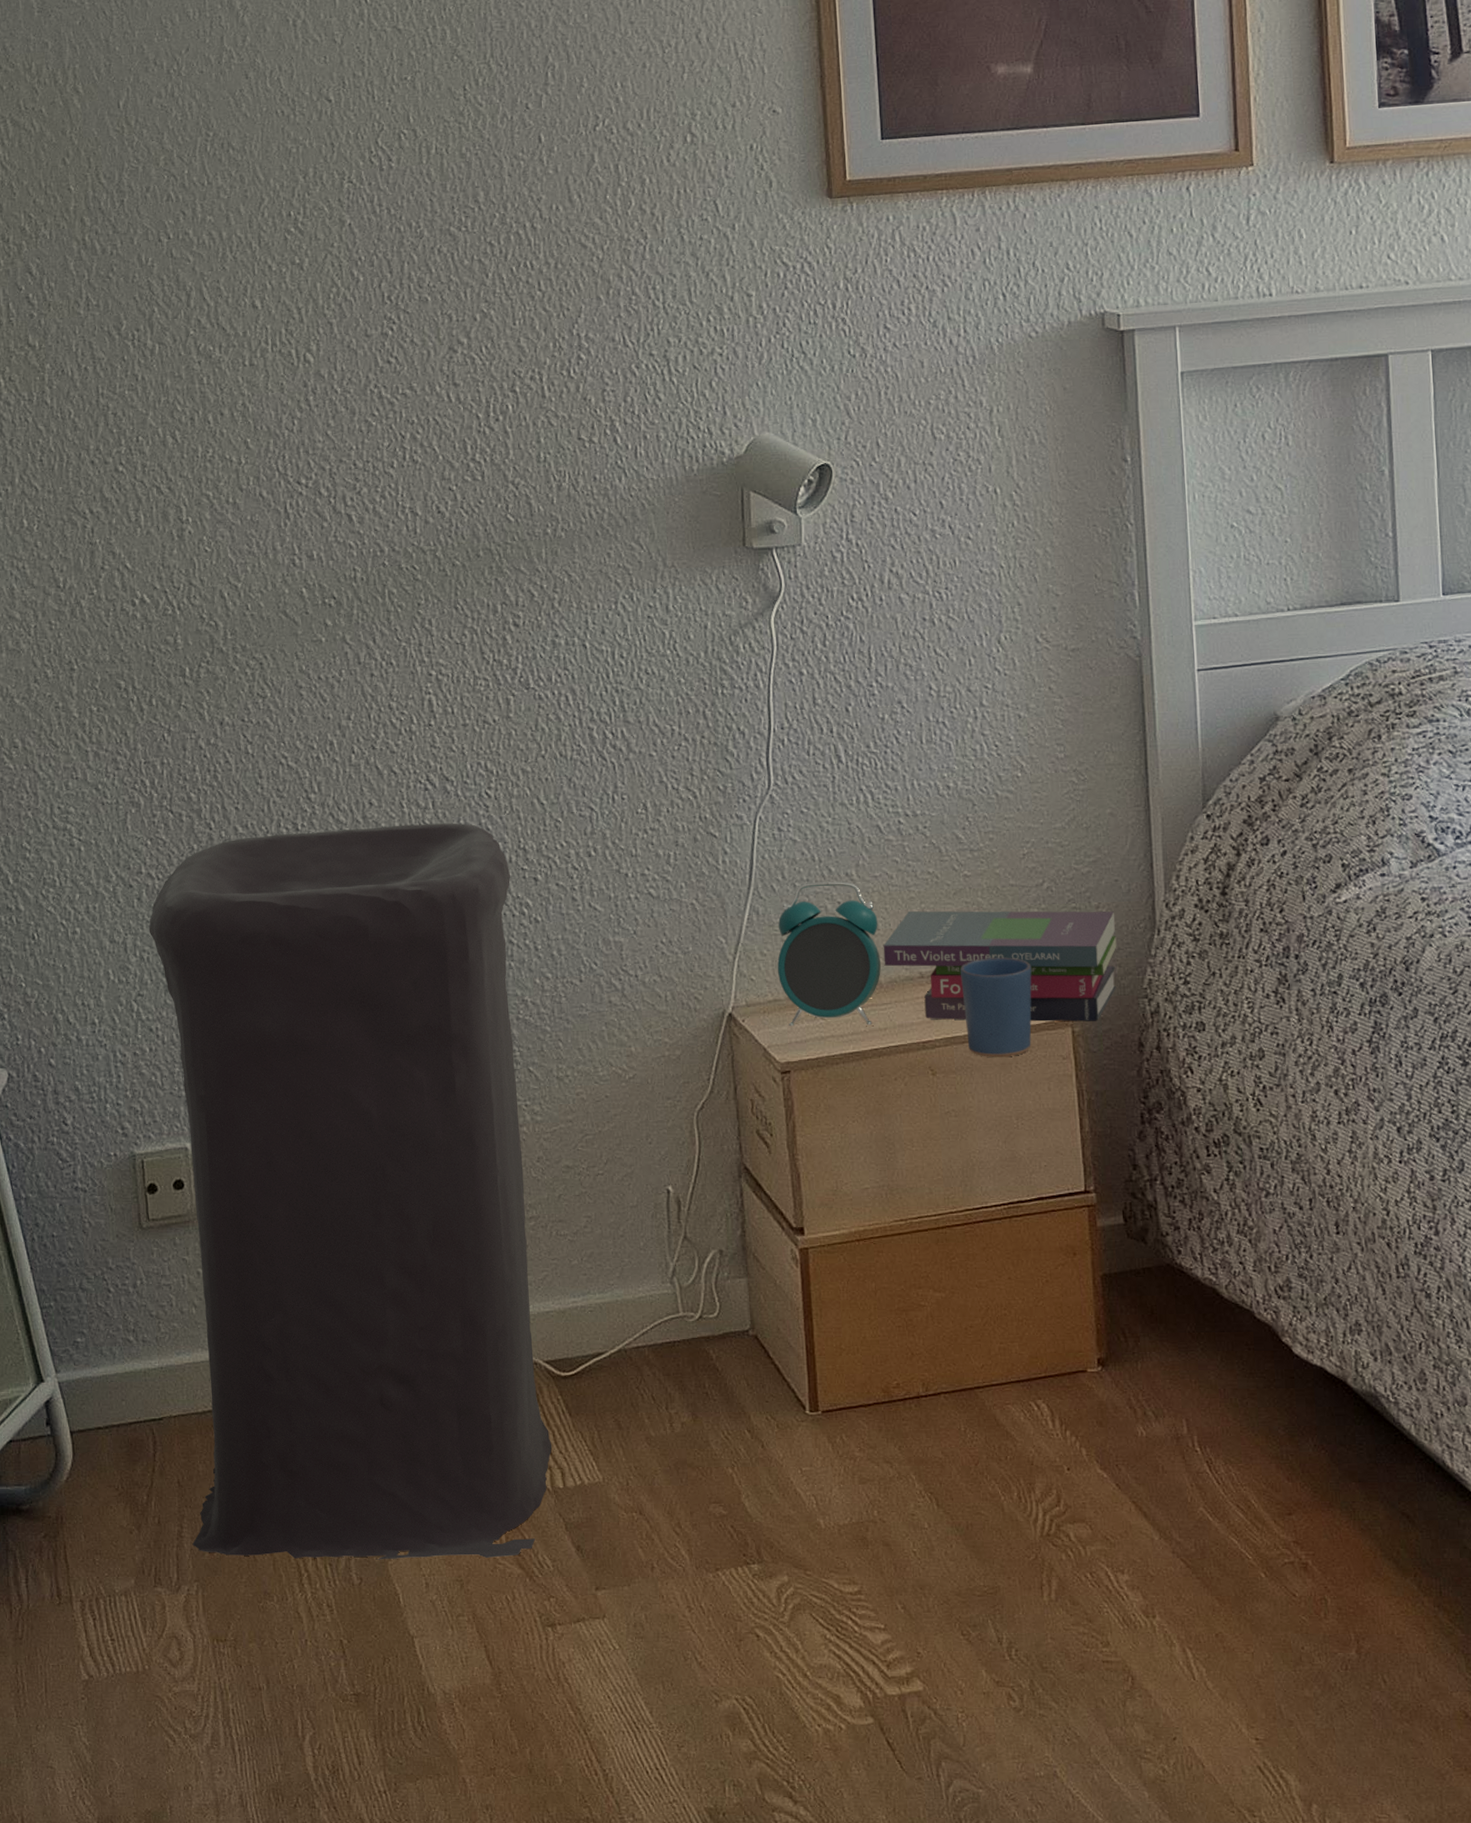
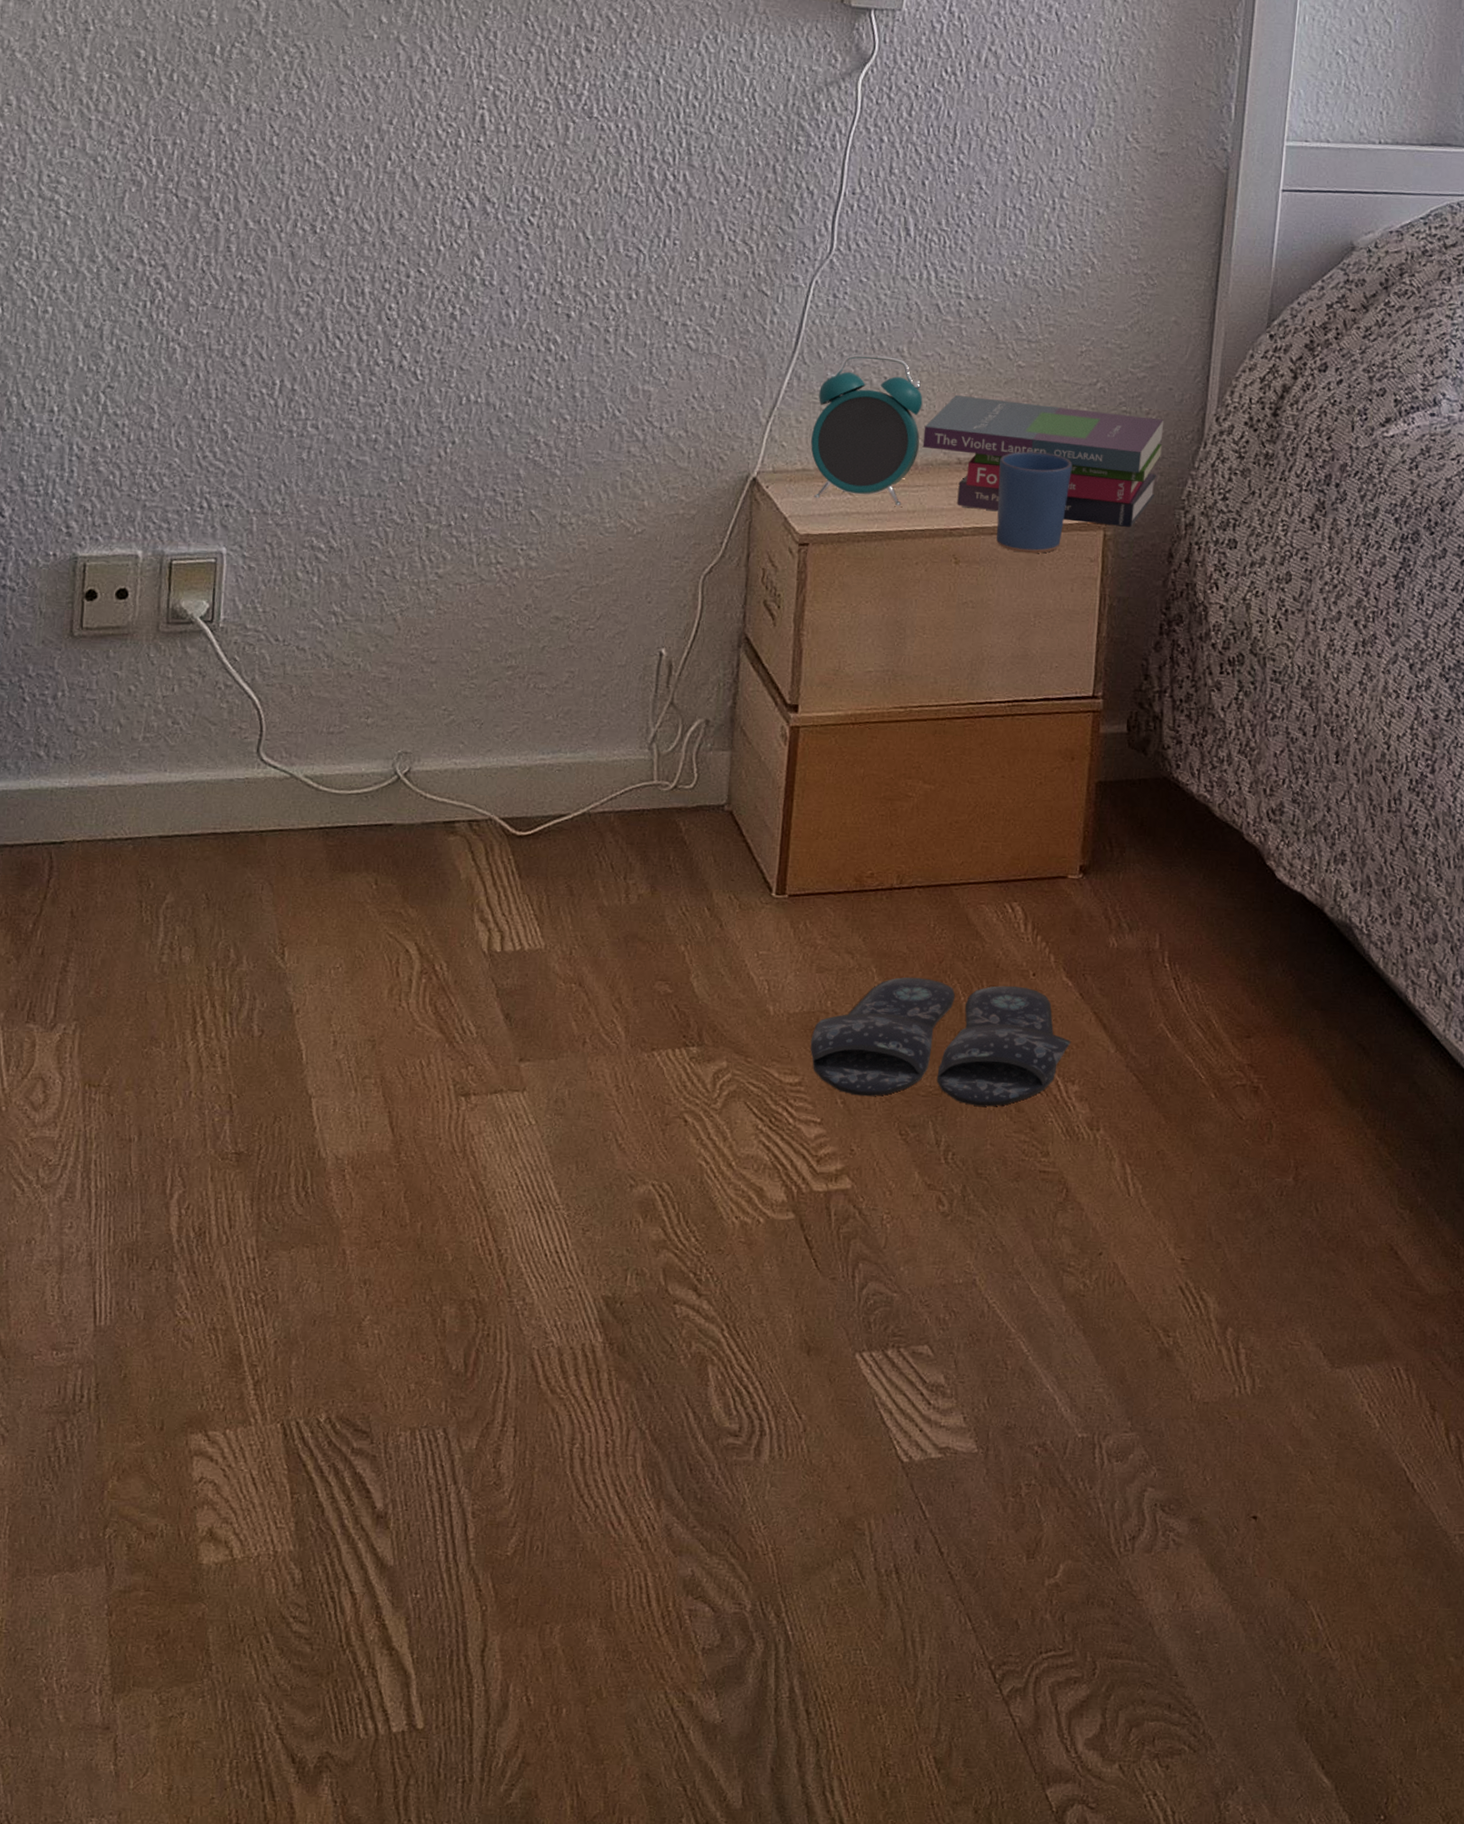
laundry basket: present [148,823,552,1560] -> none [77,233,543,1020]
slippers: none [863,1481,1115,1602] -> present [810,977,1071,1107]

